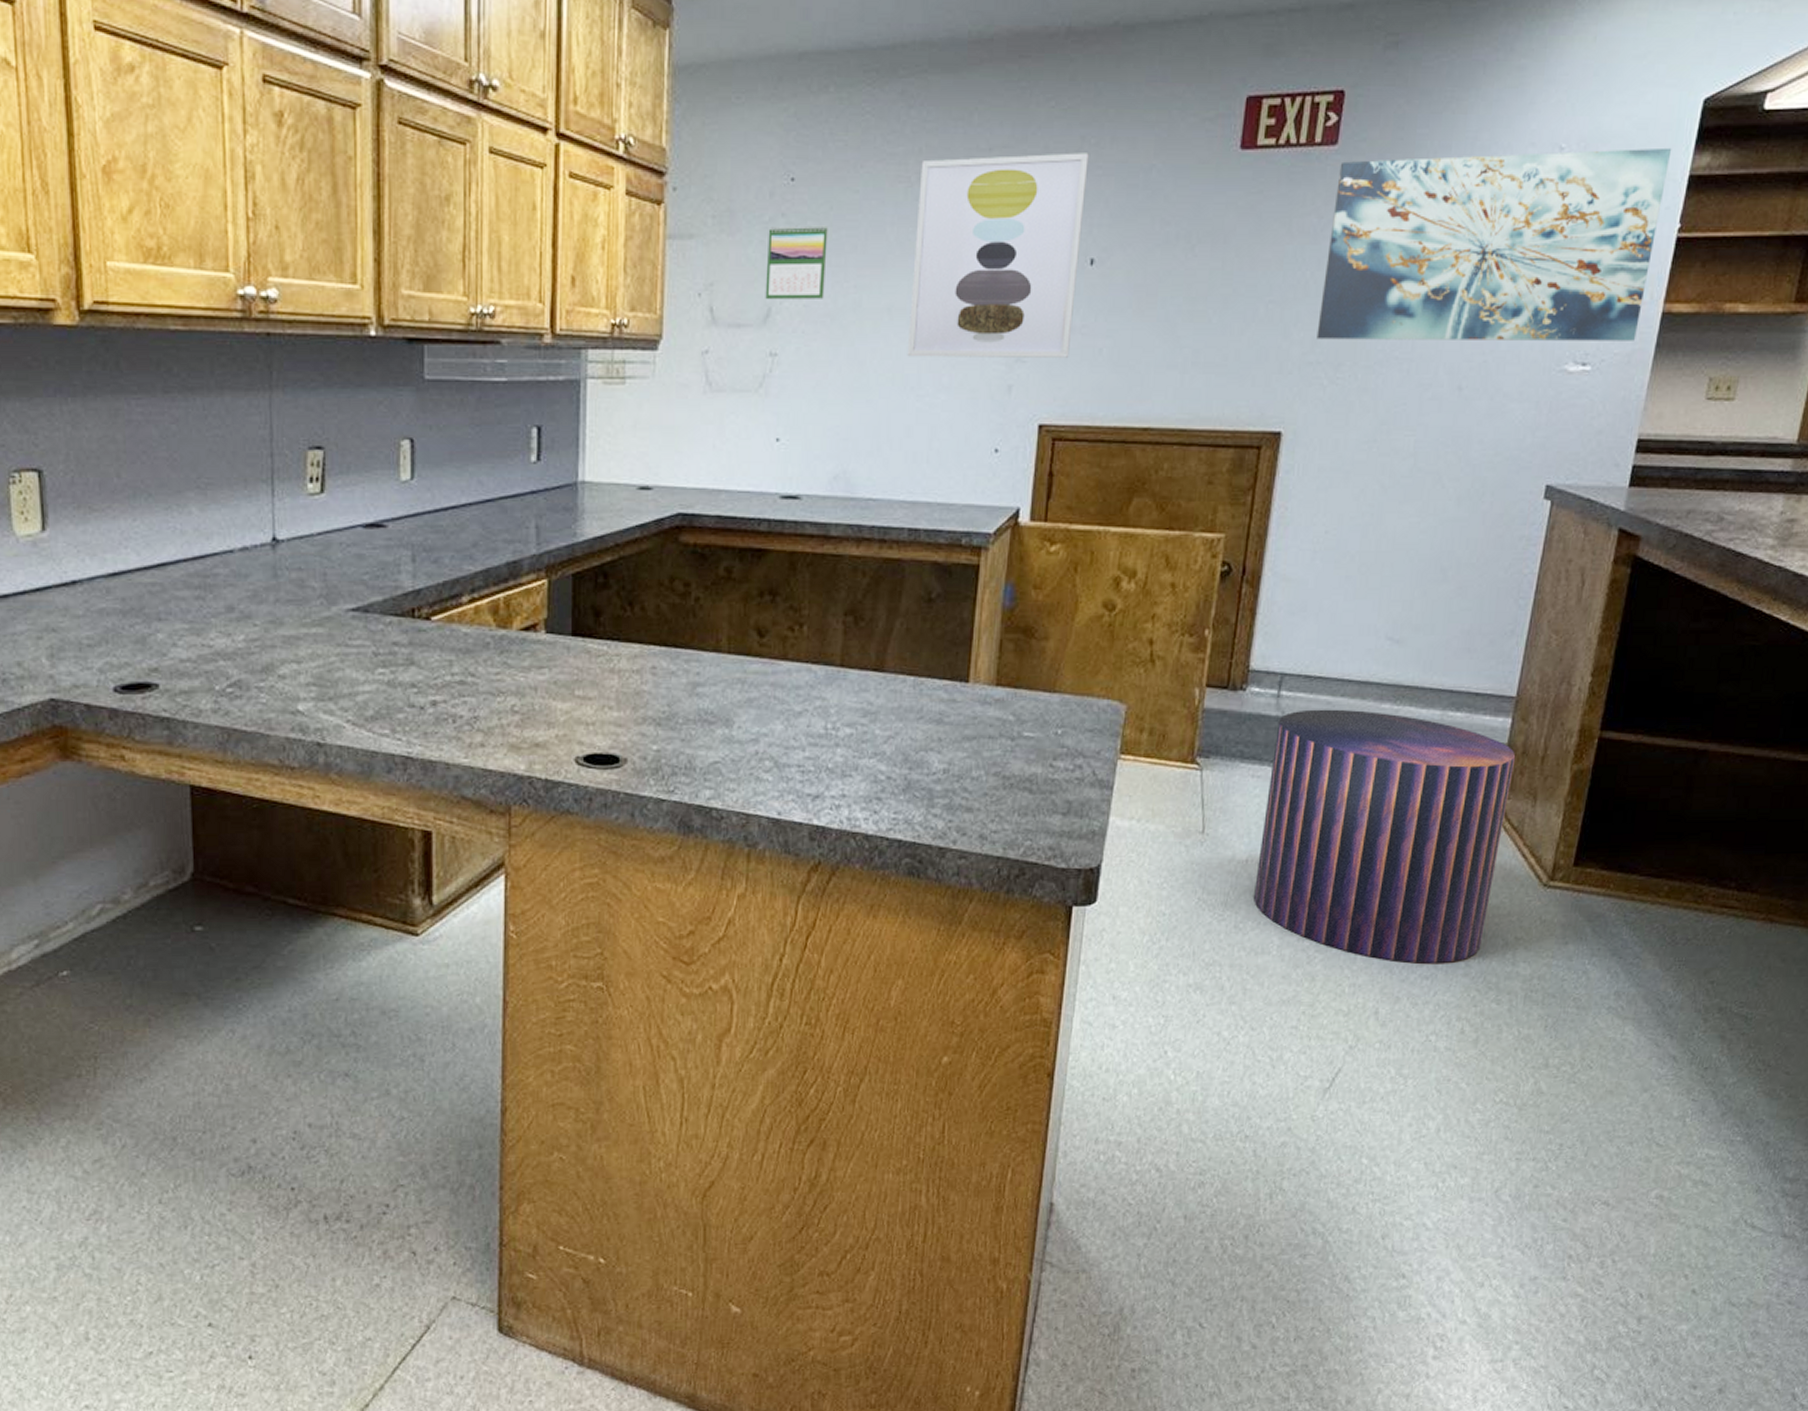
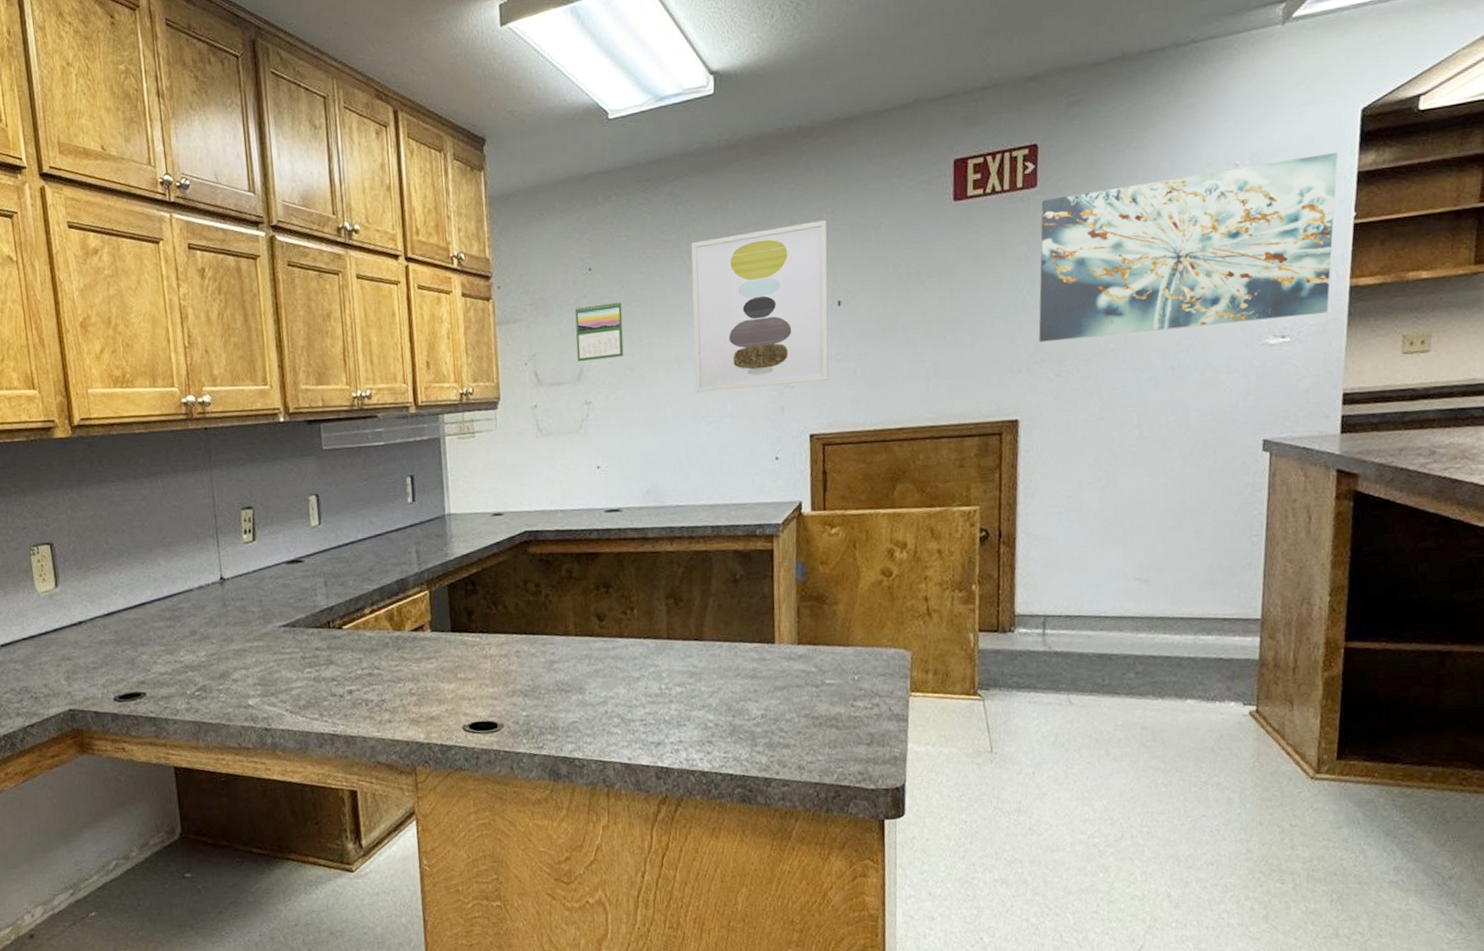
stool: present [1253,709,1516,964] -> none [1043,640,1269,852]

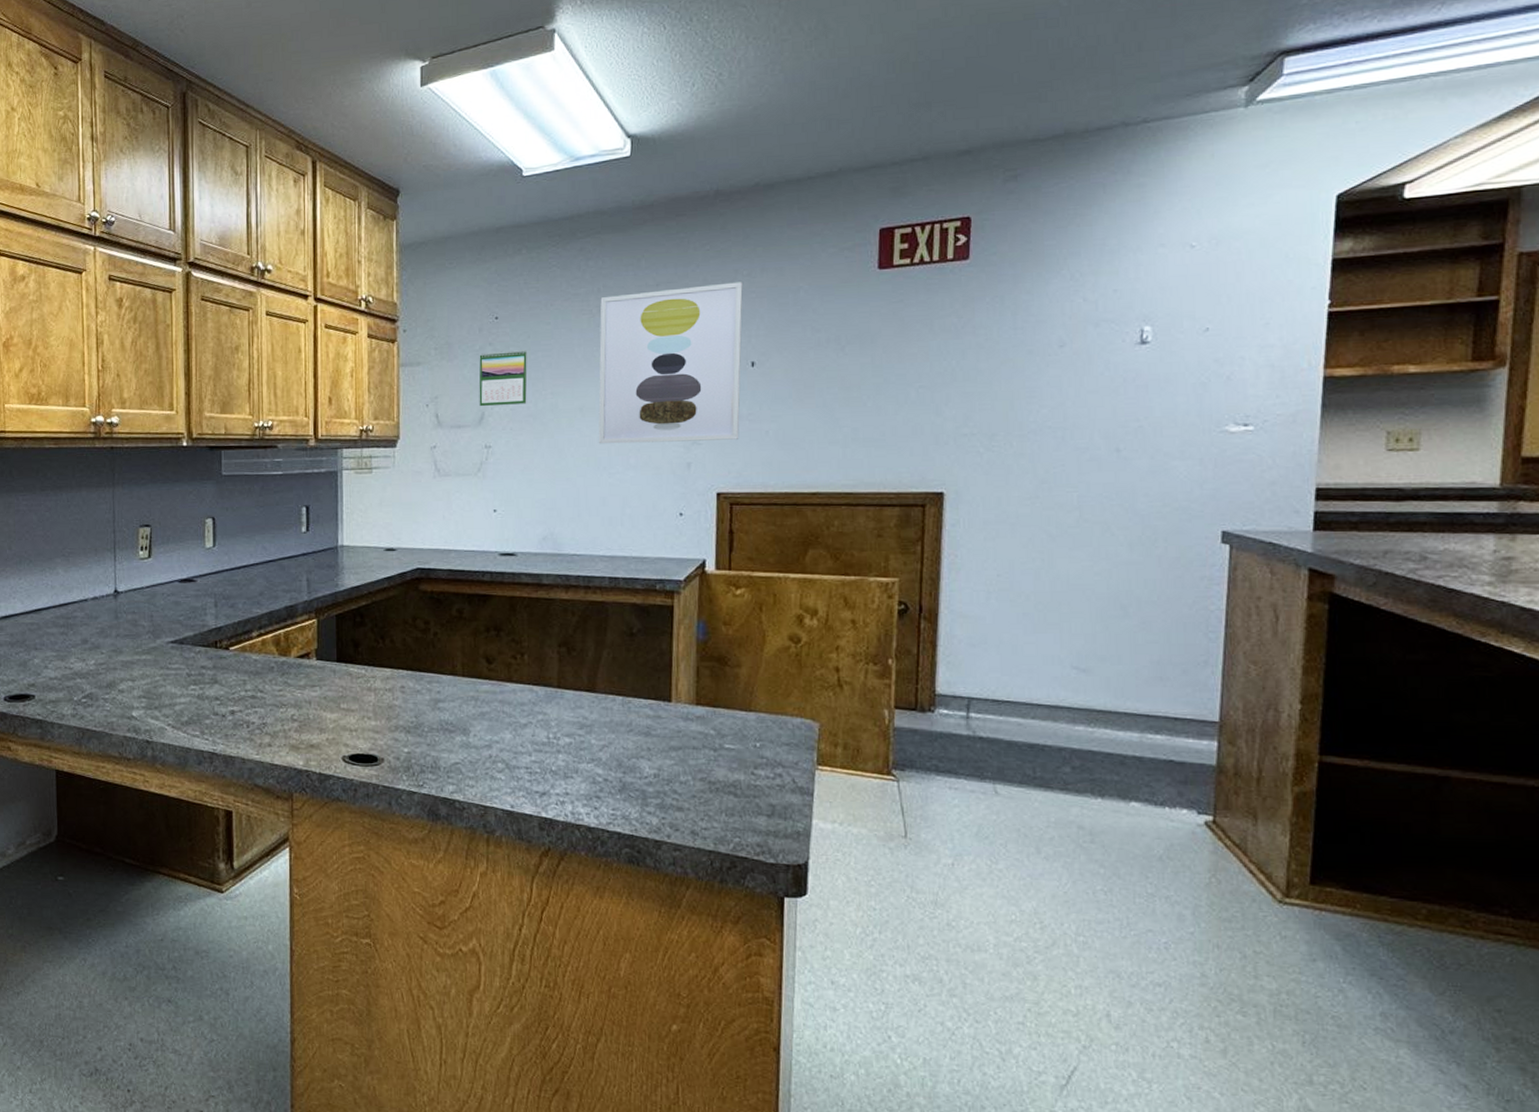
wall art: present [1038,152,1338,343] -> none [968,237,1310,415]

